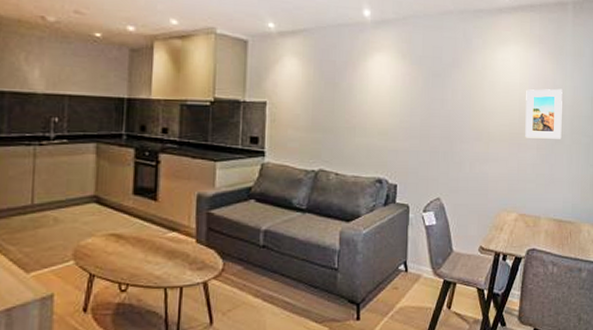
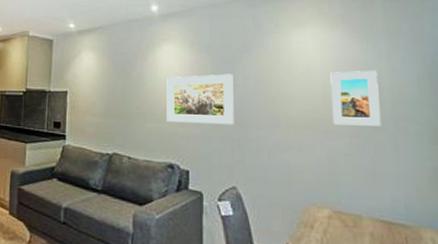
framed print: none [376,88,443,139] -> present [166,74,234,125]

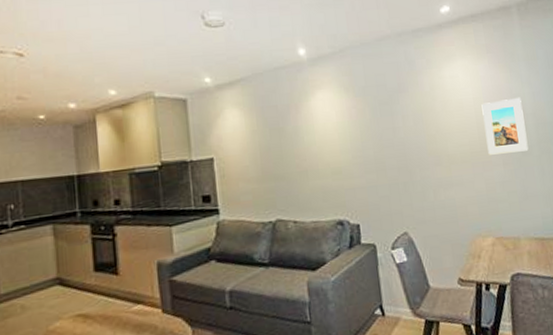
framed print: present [166,74,234,125] -> none [324,116,399,176]

